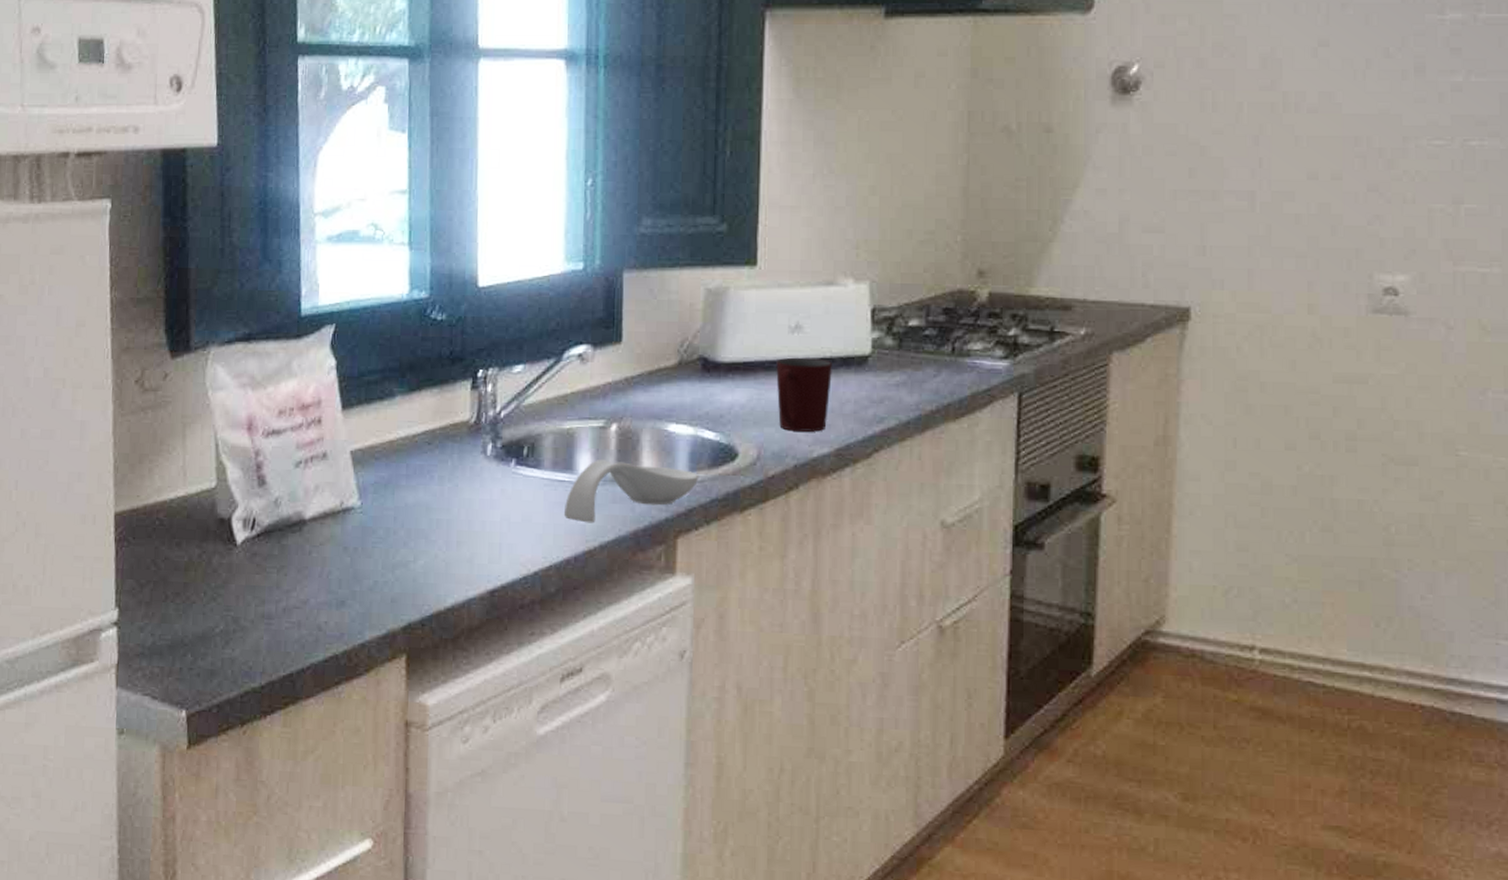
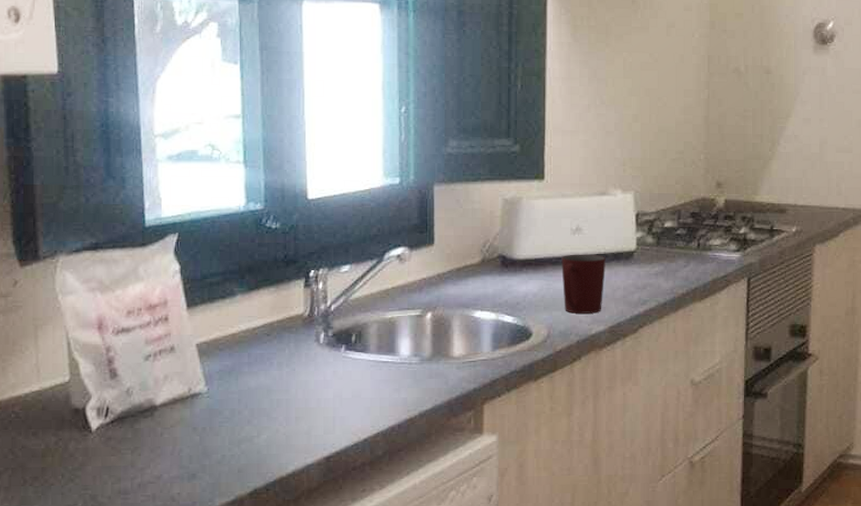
spoon rest: present [565,460,699,524] -> none [389,343,501,396]

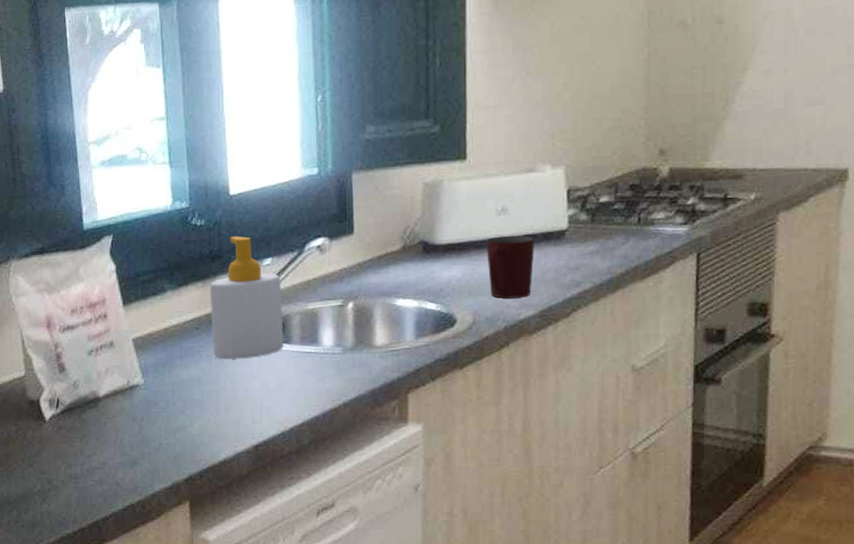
soap bottle: none [283,241,360,367] -> present [209,236,284,359]

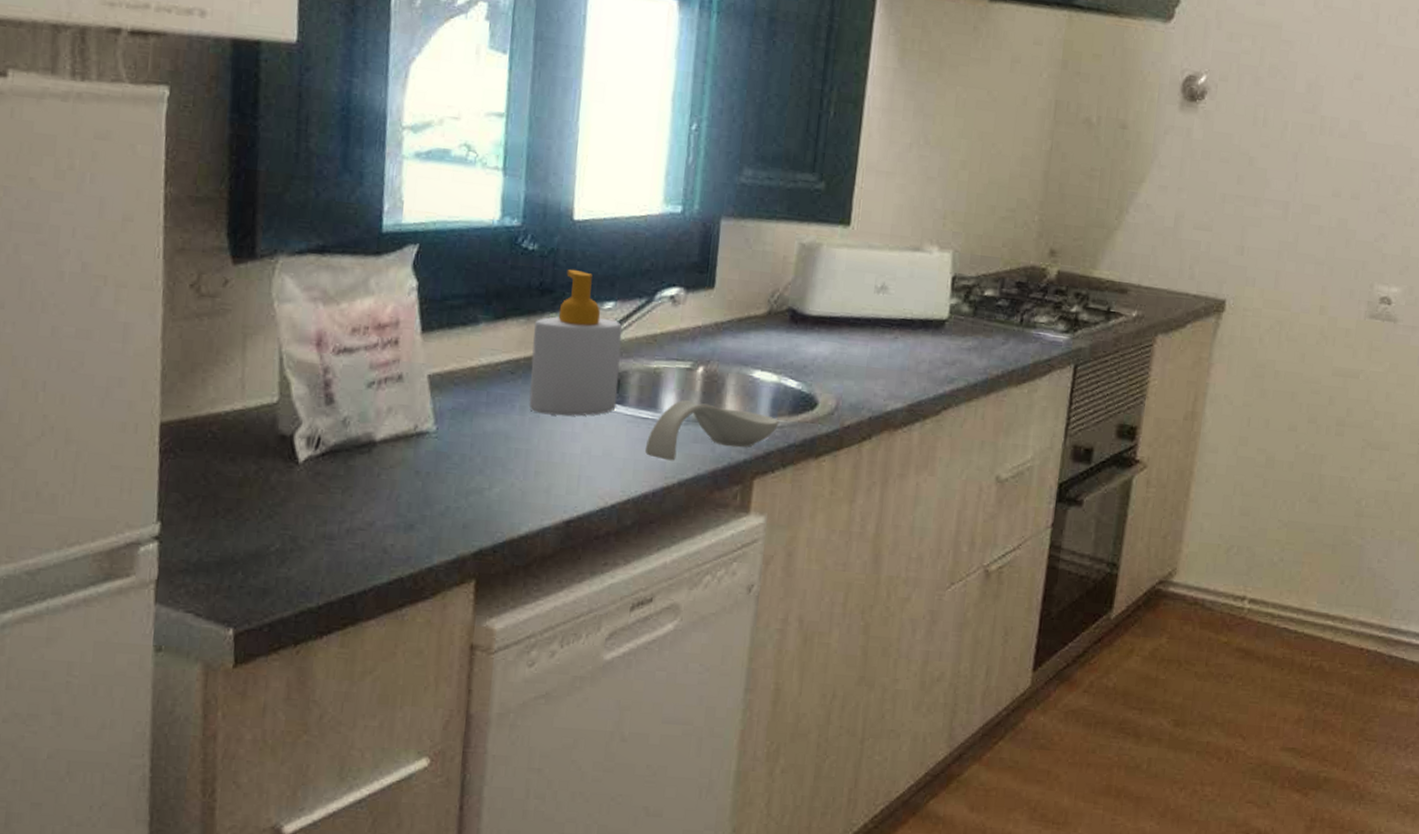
spoon rest: none [313,333,425,386] -> present [645,400,779,461]
mug: present [486,235,535,298] -> none [858,316,912,388]

